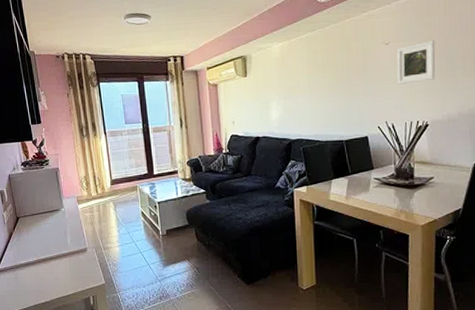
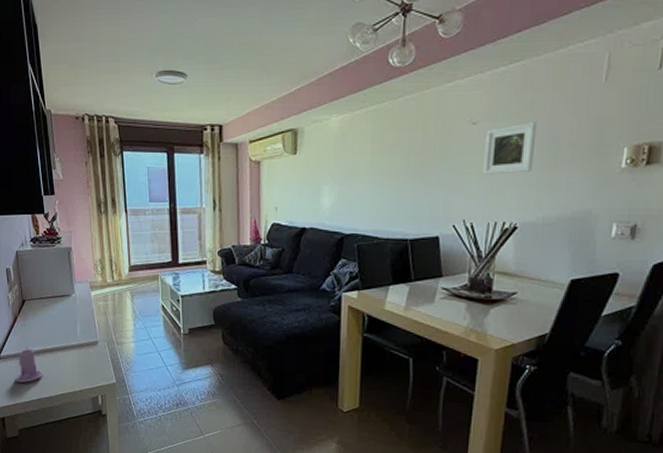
candle: none [12,259,39,291] -> present [15,347,43,383]

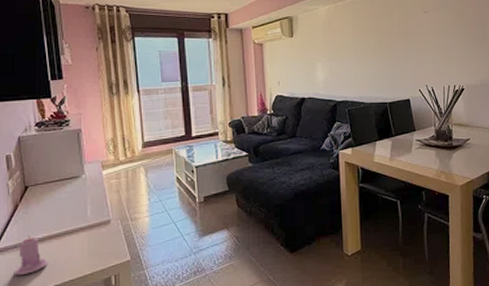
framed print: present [483,122,537,175] -> none [434,11,469,50]

